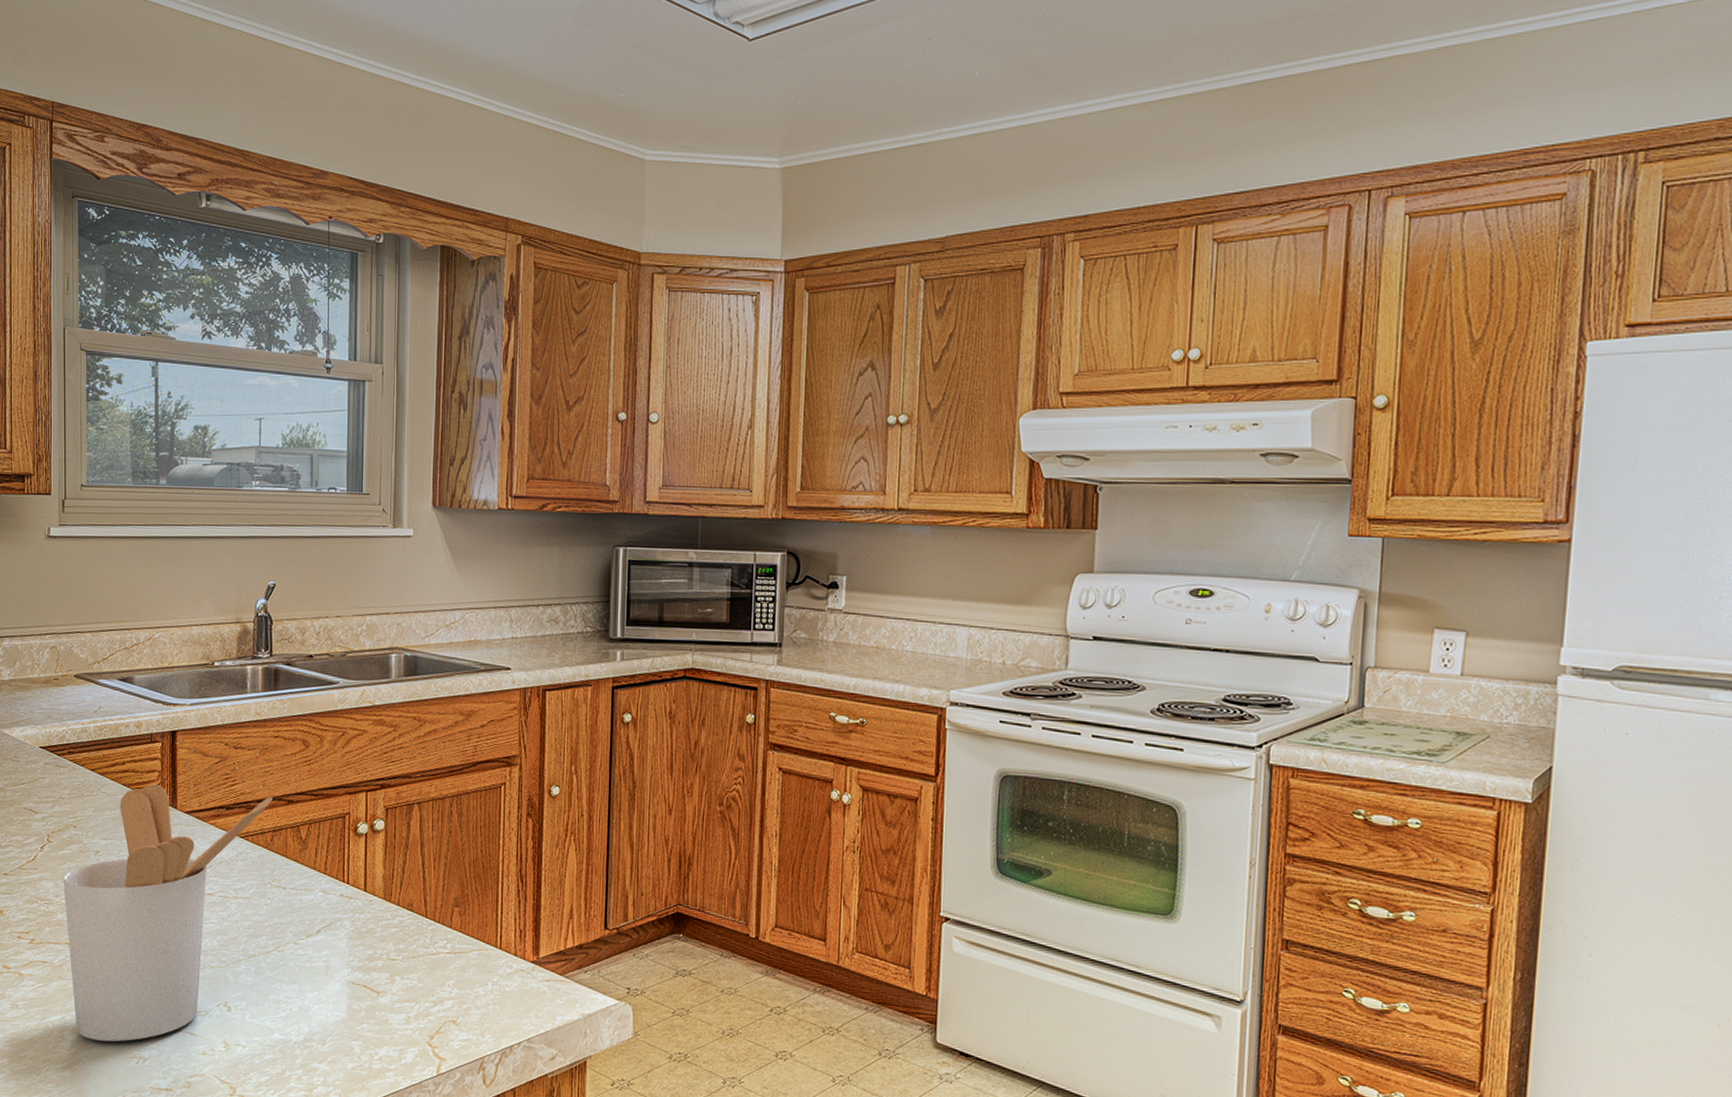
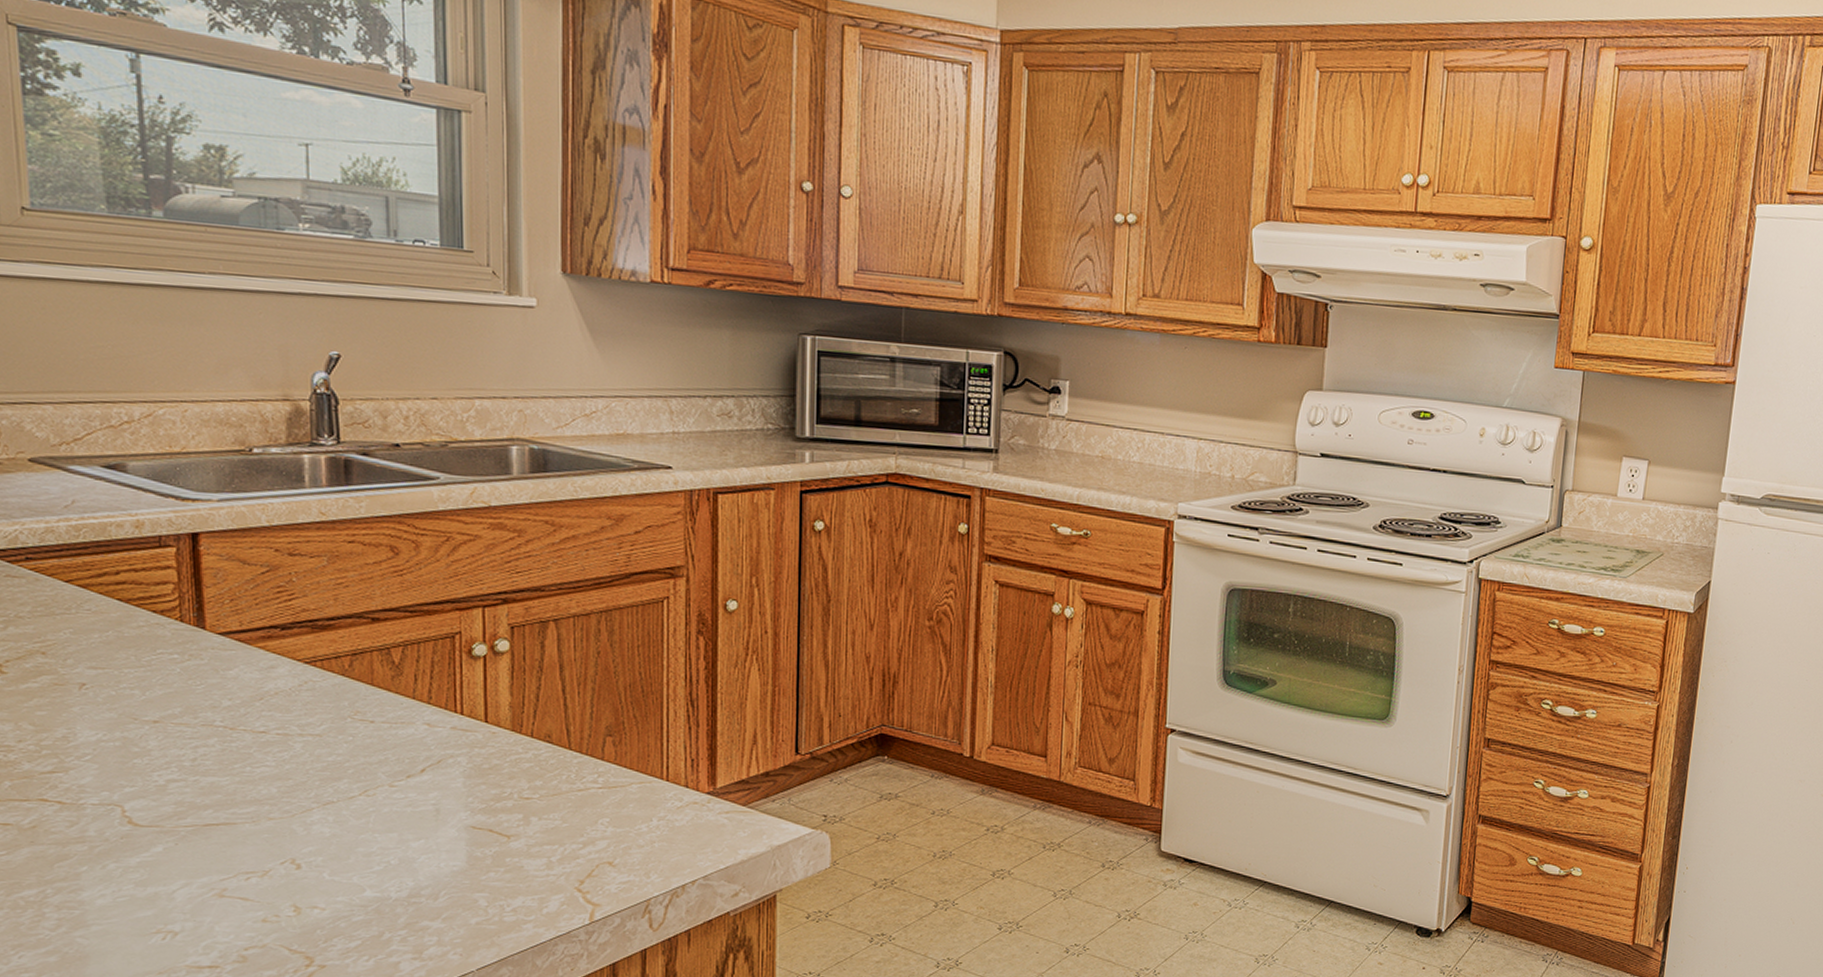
utensil holder: present [63,784,273,1042] -> none [29,599,350,916]

